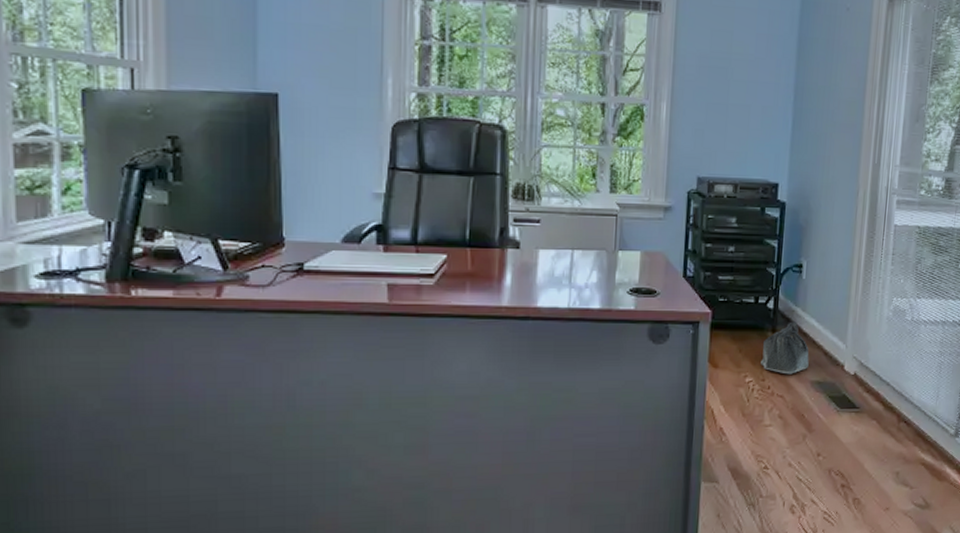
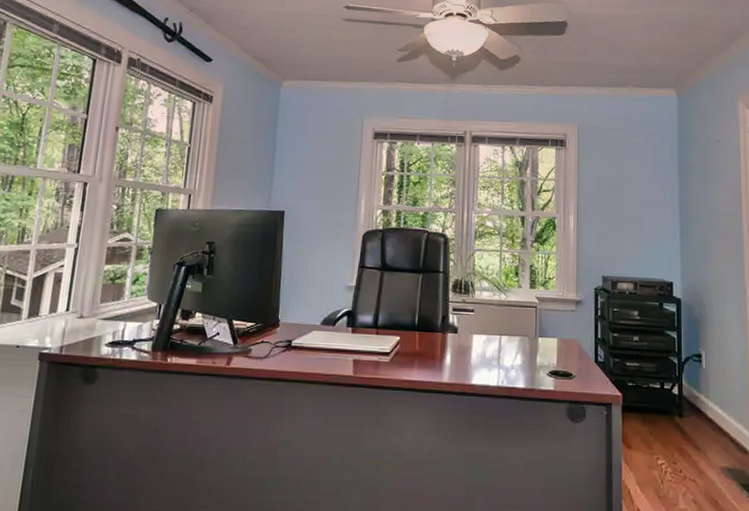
saddlebag: present [761,321,809,374] -> none [671,407,717,459]

